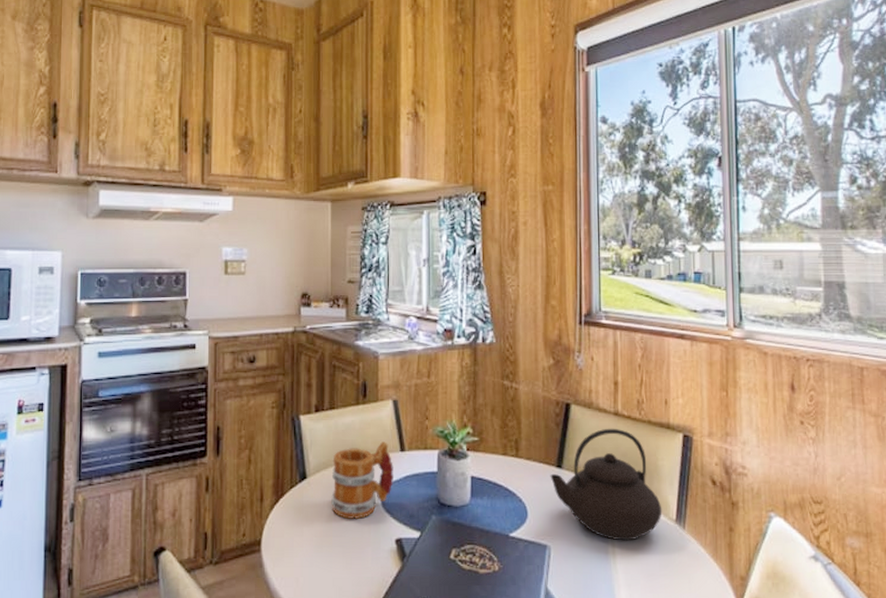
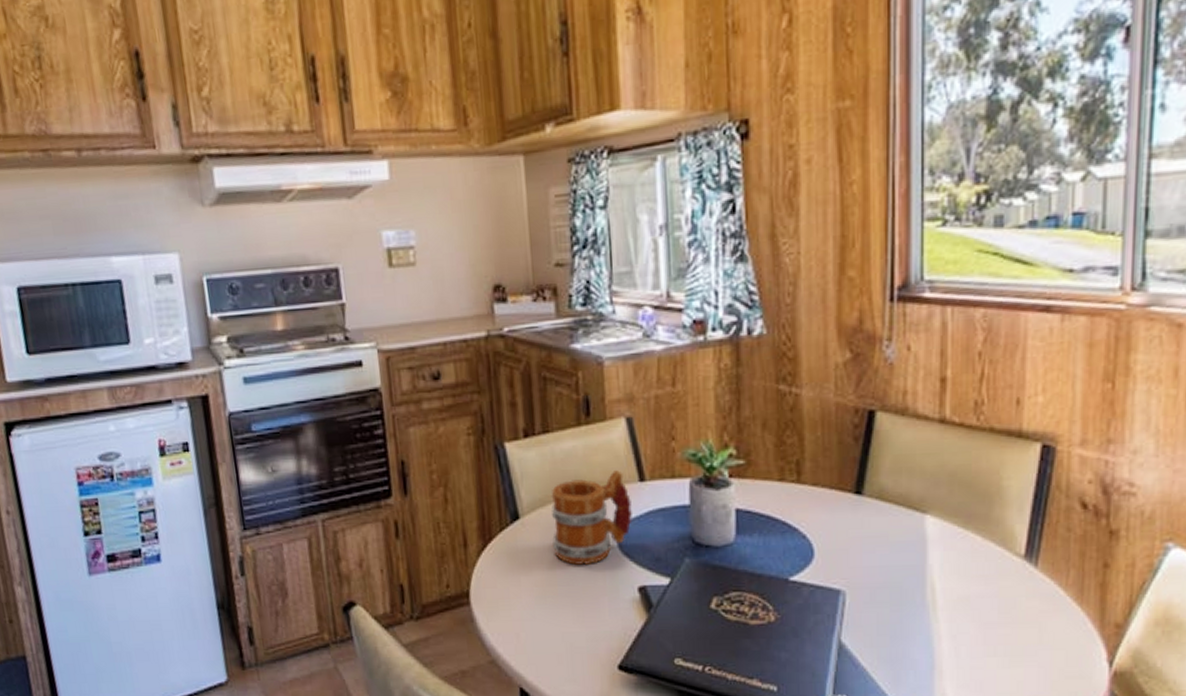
teapot: present [550,428,662,541] -> none [845,440,1006,583]

